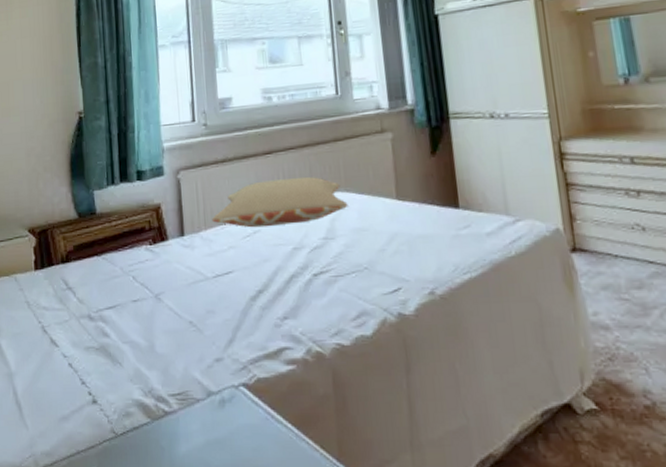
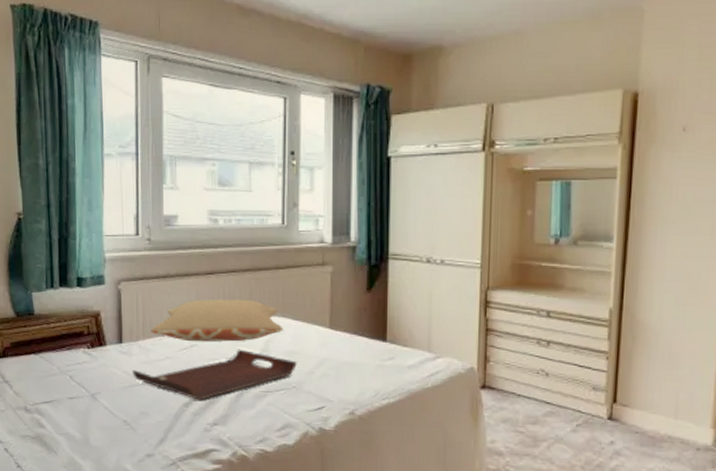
serving tray: none [196,231,366,292] -> present [132,349,297,400]

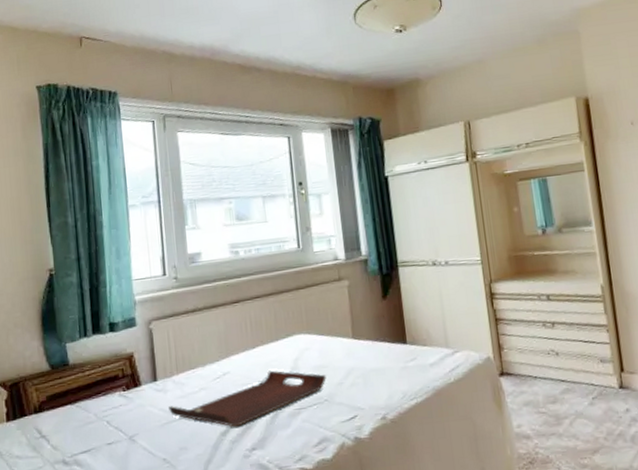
pillow: present [151,299,283,342] -> none [183,321,310,370]

